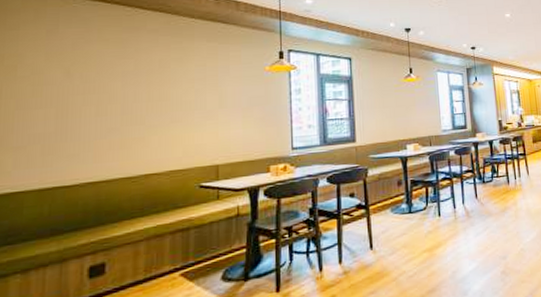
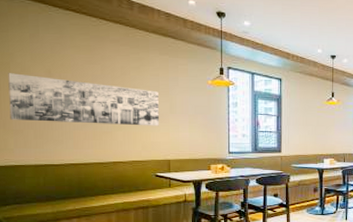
wall art: none [10,77,205,135] -> present [8,73,159,126]

